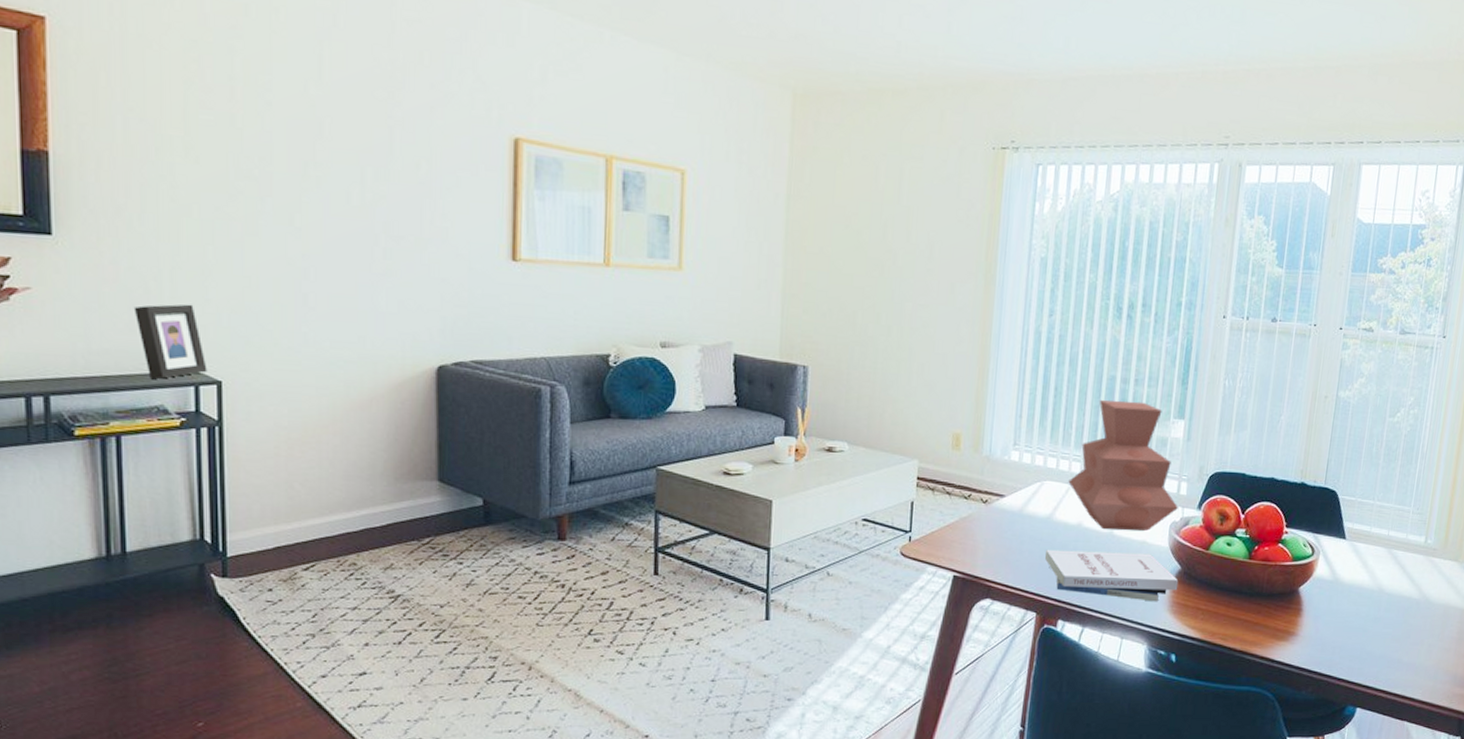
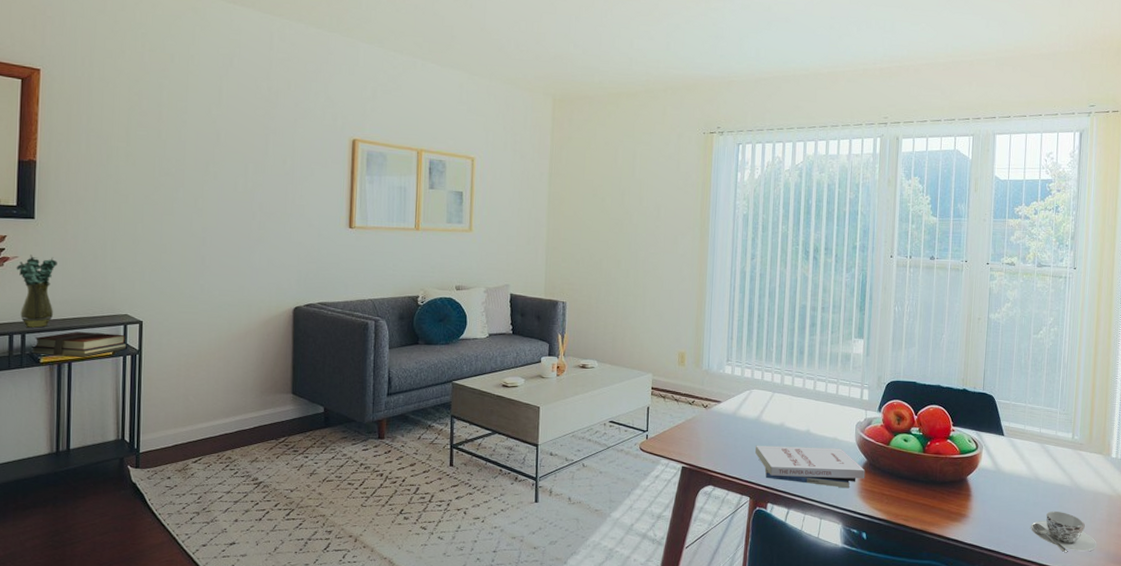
vase: none [28,285,91,388] -> present [16,255,57,328]
books: none [60,394,203,431] -> present [31,332,128,358]
picture frame: present [133,304,207,380] -> none [86,265,133,321]
vase: present [1068,400,1179,531] -> none [771,324,863,430]
teacup: none [1369,627,1445,675] -> present [1031,510,1098,552]

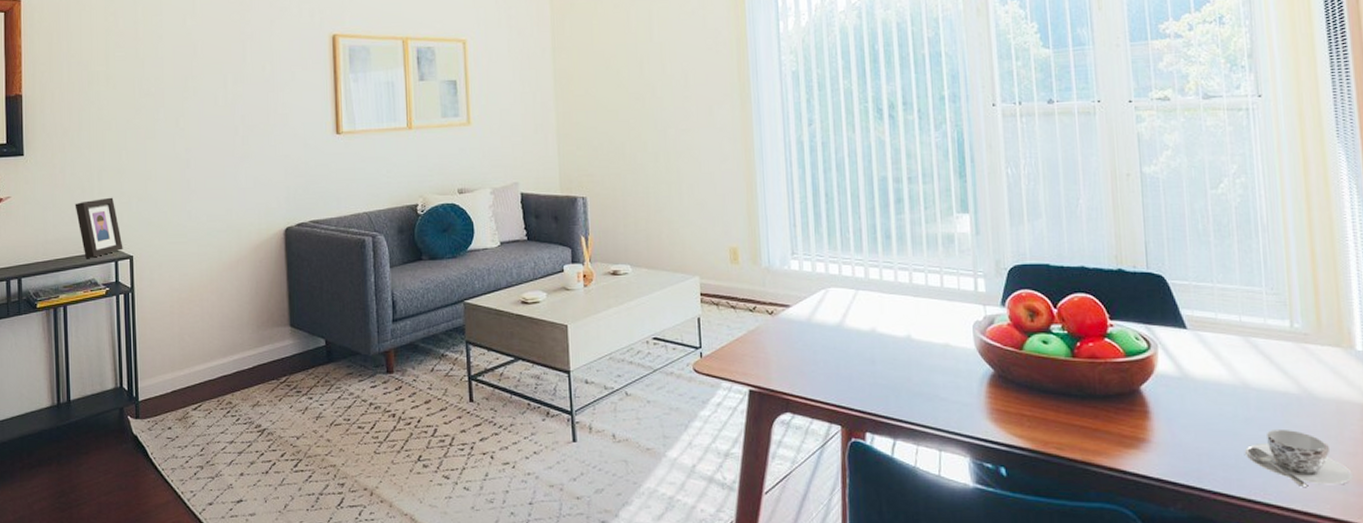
vase: present [16,255,57,328] -> none [9,194,47,271]
books: present [31,332,128,358] -> none [28,271,120,301]
picture frame: none [86,265,133,321] -> present [75,197,123,259]
books: present [755,445,866,489] -> none [840,357,995,409]

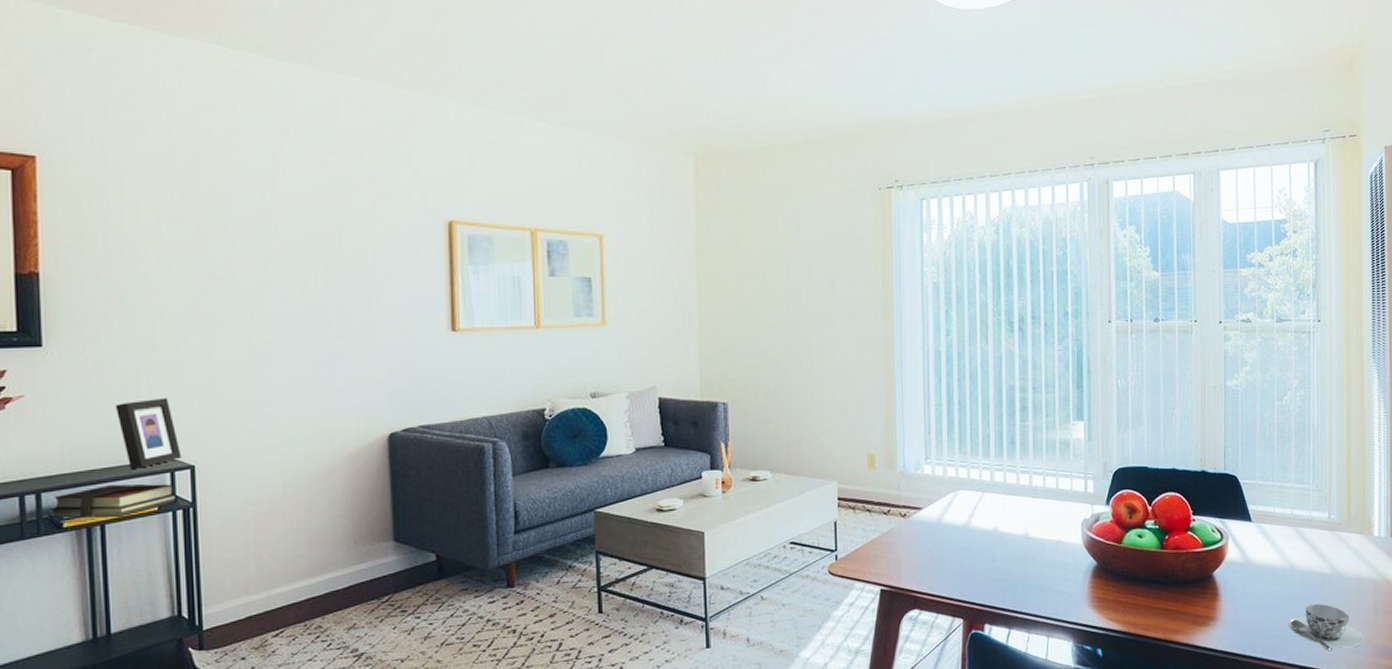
books: none [28,271,120,301] -> present [50,484,178,519]

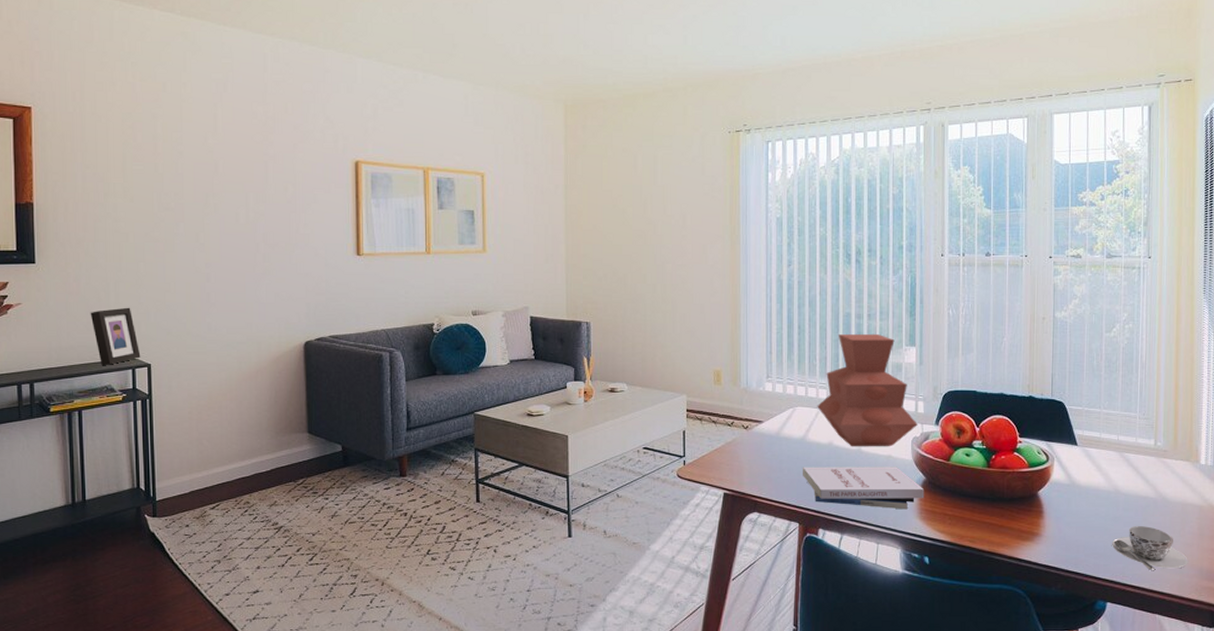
books: present [50,484,178,519] -> none [41,378,138,406]
books: none [965,552,1096,599] -> present [802,467,925,510]
vase: none [980,407,1089,533] -> present [817,333,919,447]

